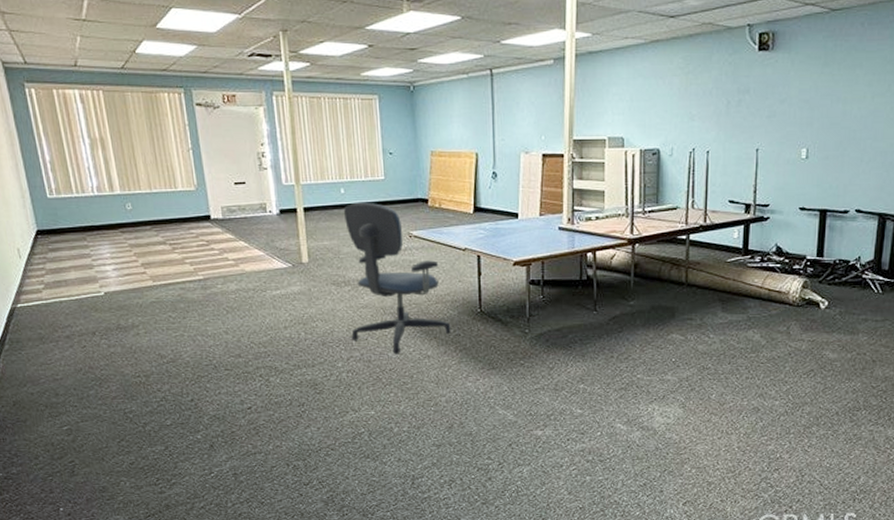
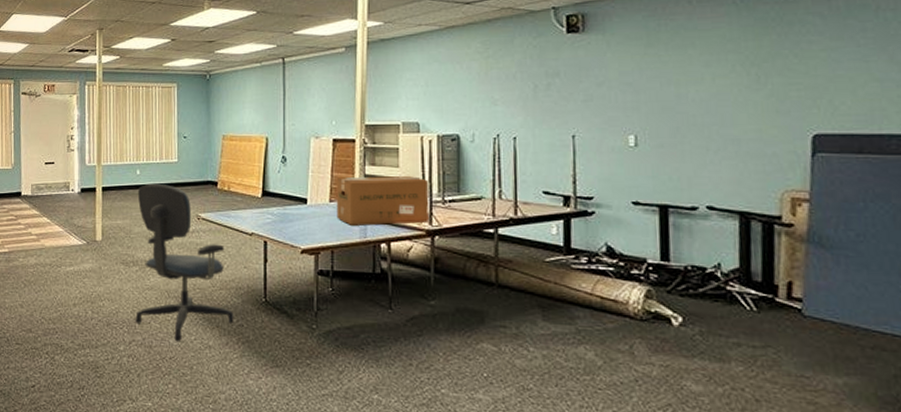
box: none [546,189,631,237] -> present [336,176,429,226]

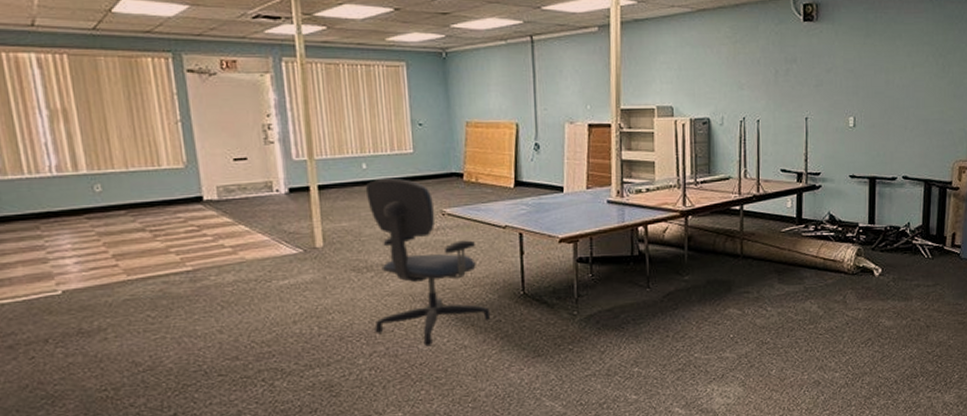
box: present [336,176,429,226] -> none [593,160,683,211]

